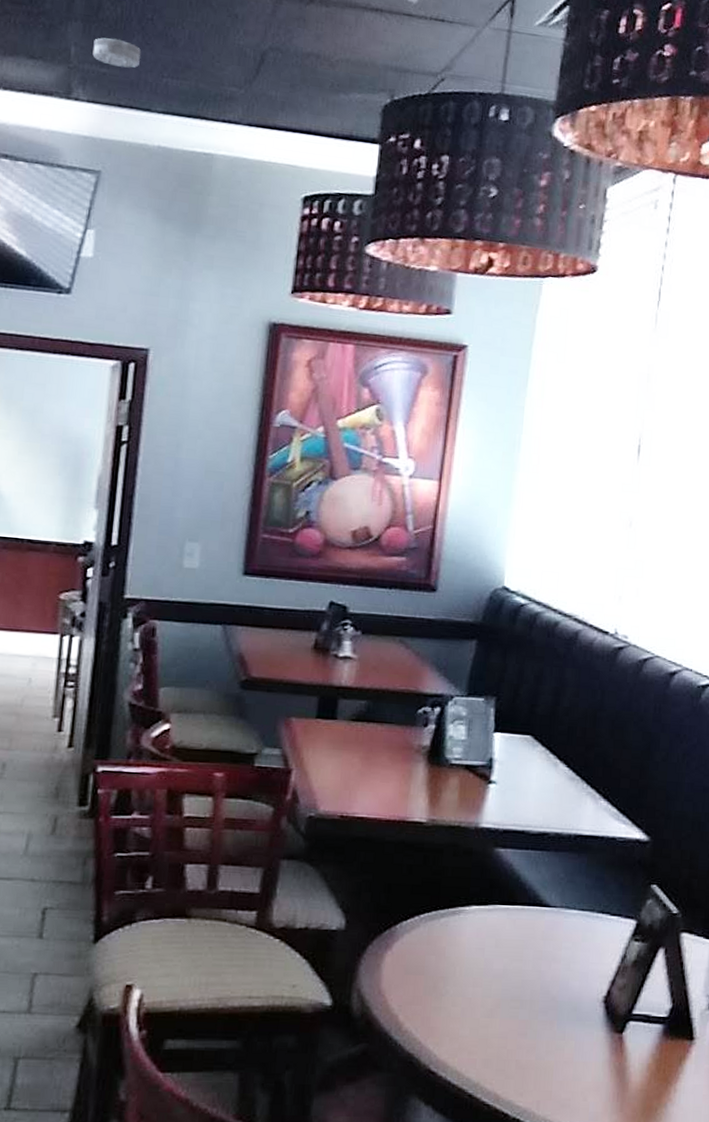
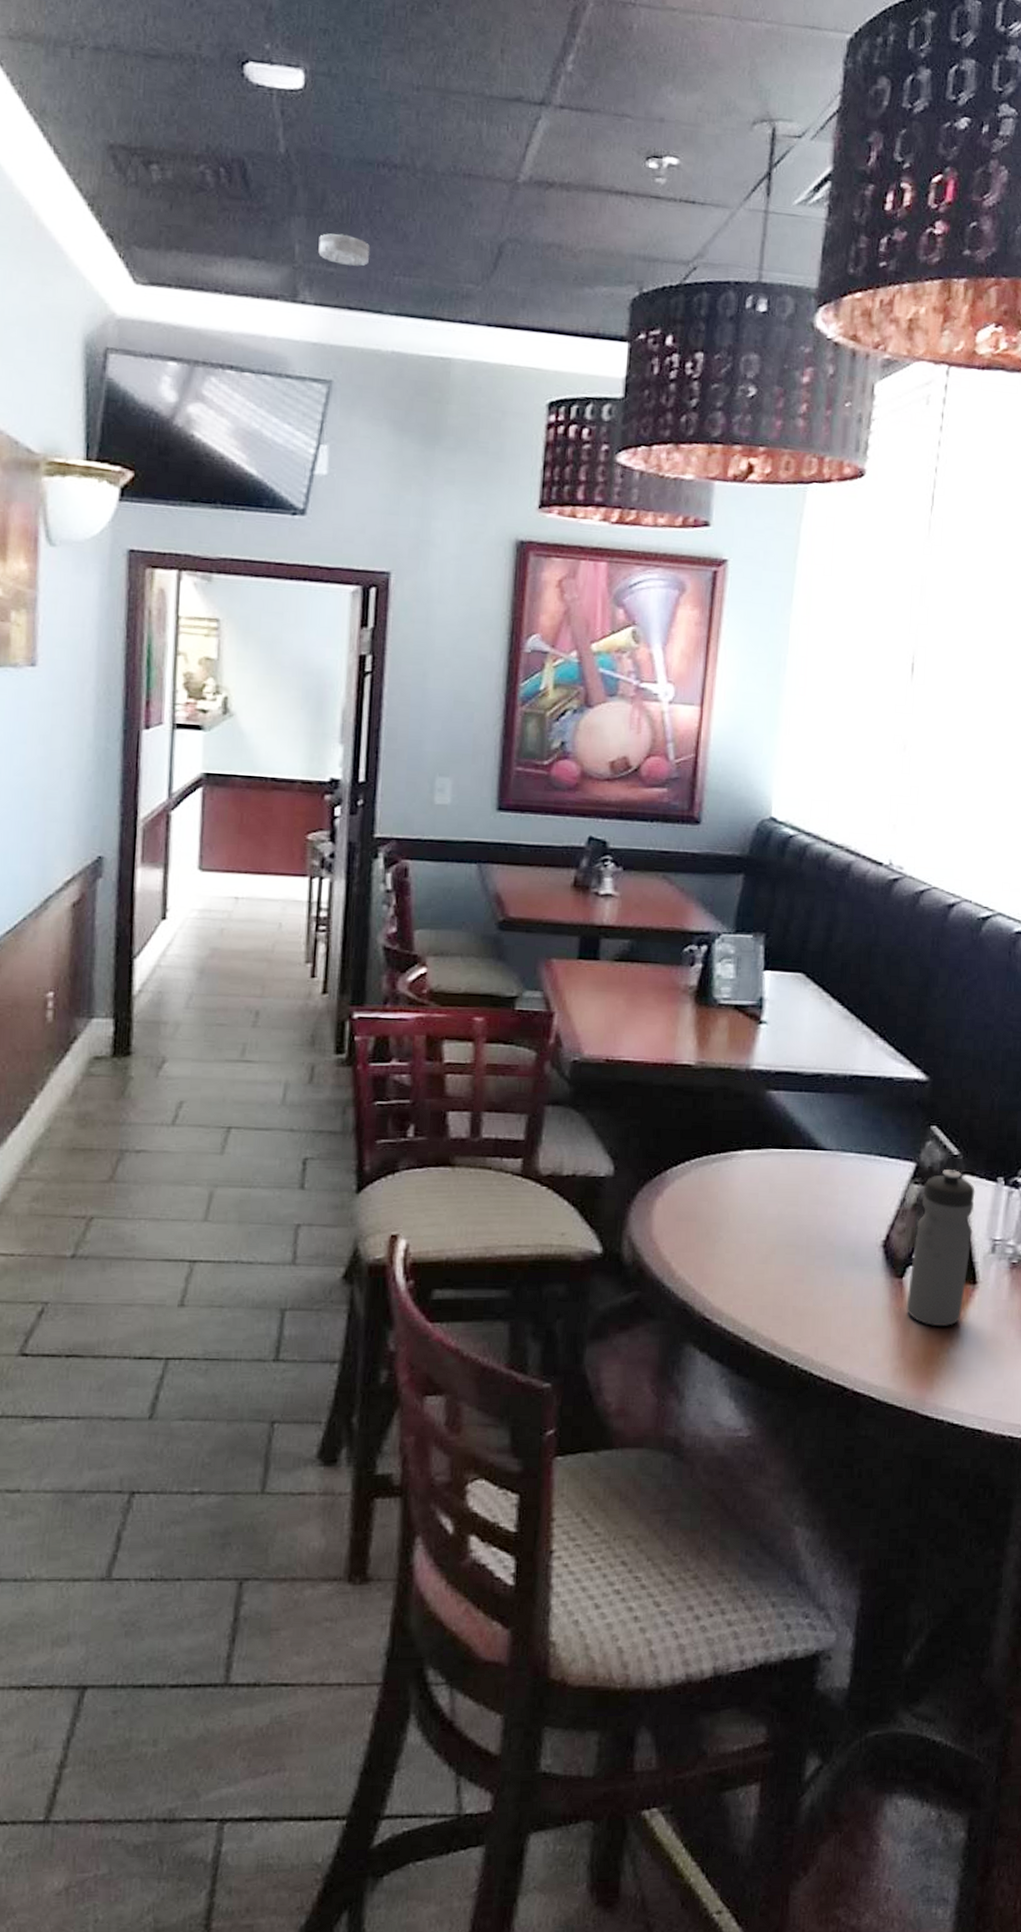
water bottle: none [625,927,693,1082] -> present [906,1170,975,1327]

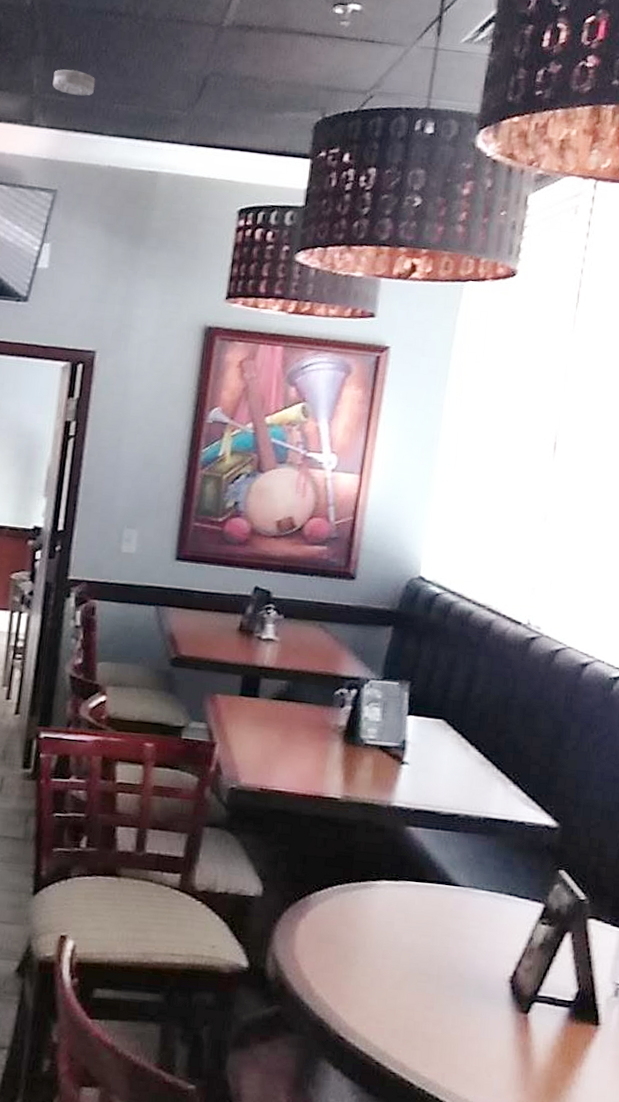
water bottle: present [906,1170,975,1327] -> none [530,913,600,1064]

